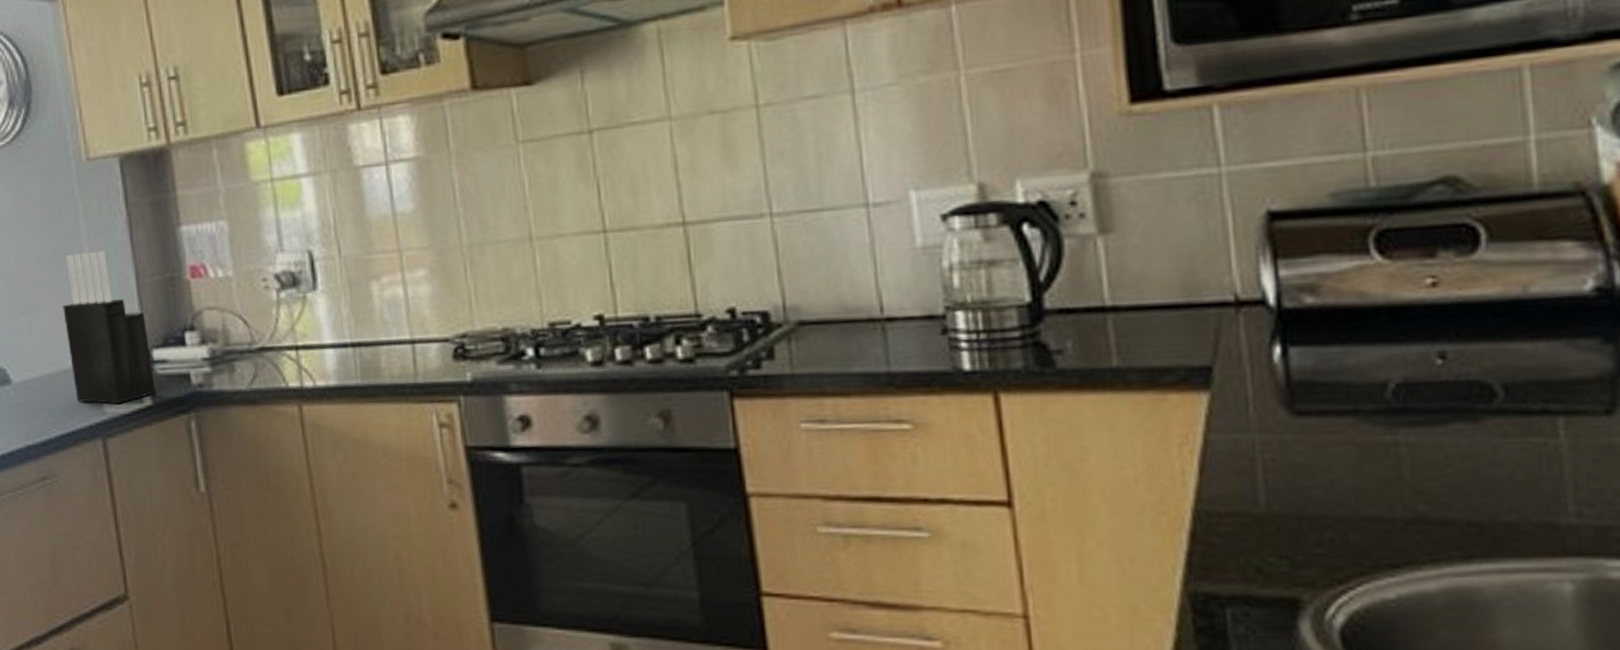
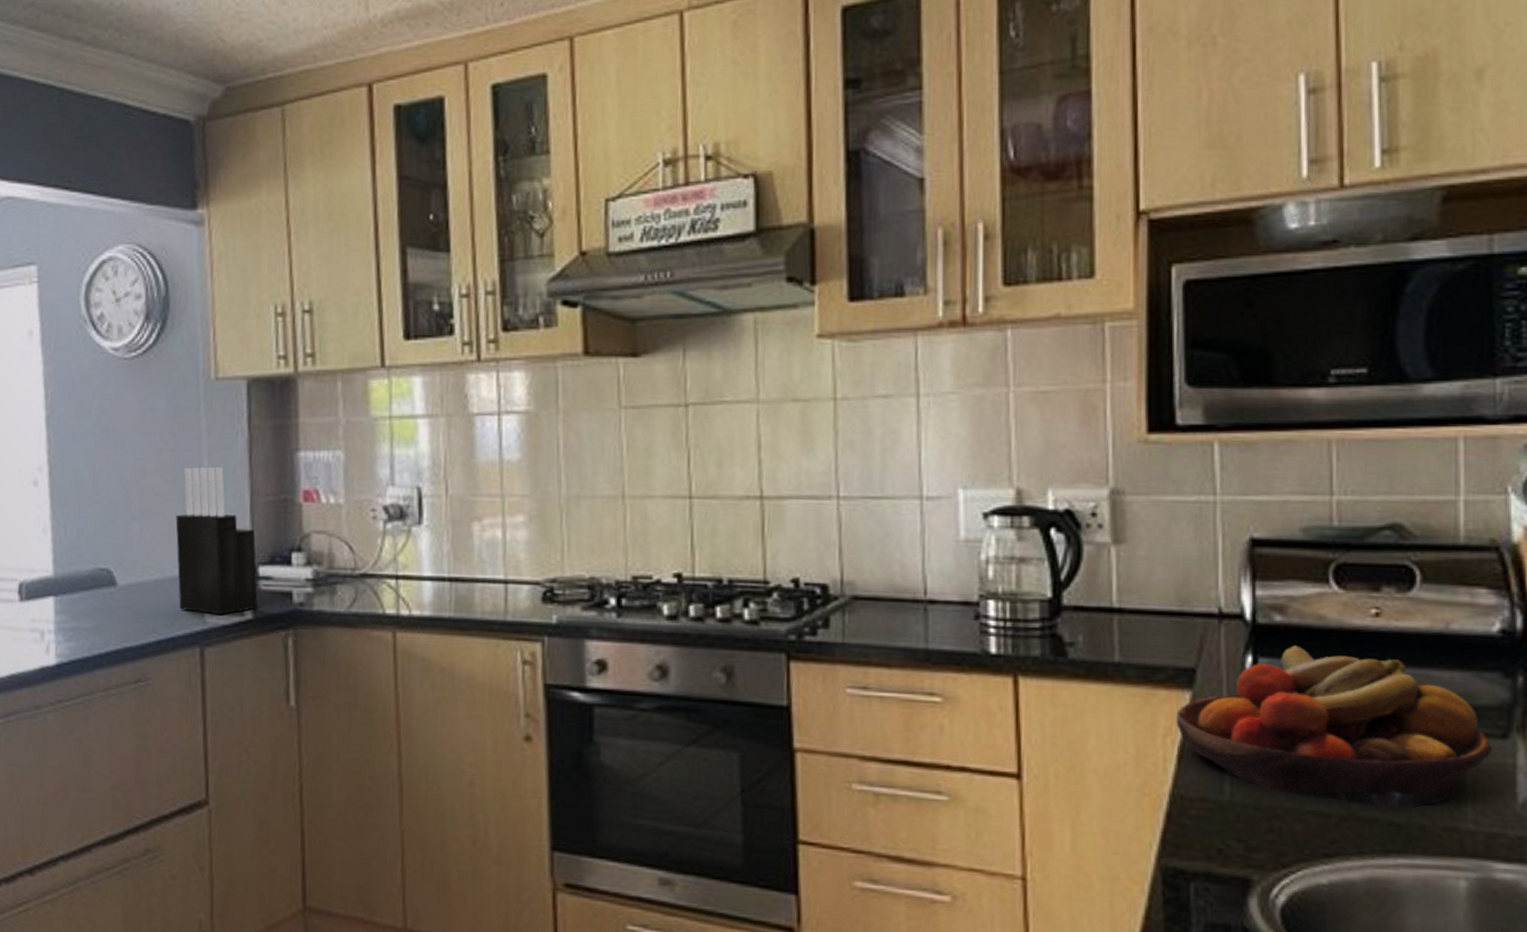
fruit bowl: none [1193,329,1596,506] -> present [1176,645,1493,808]

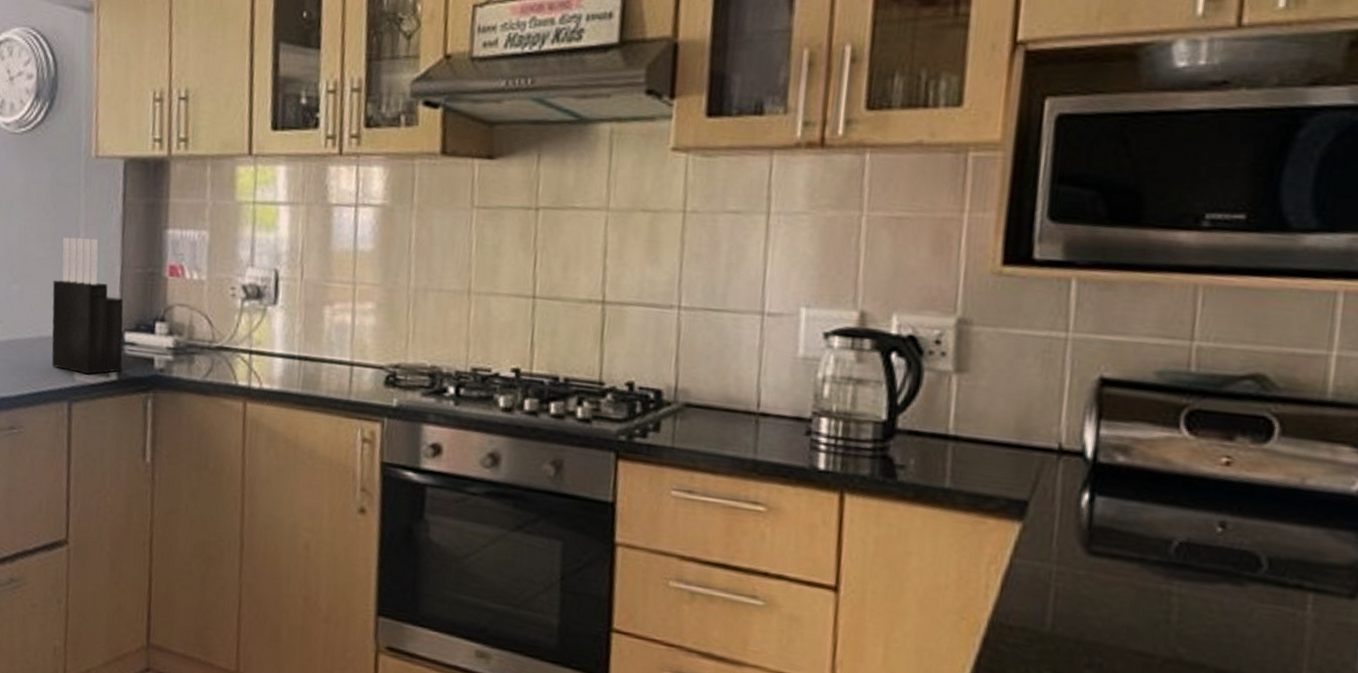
fruit bowl: present [1176,645,1493,808] -> none [1002,487,1339,658]

